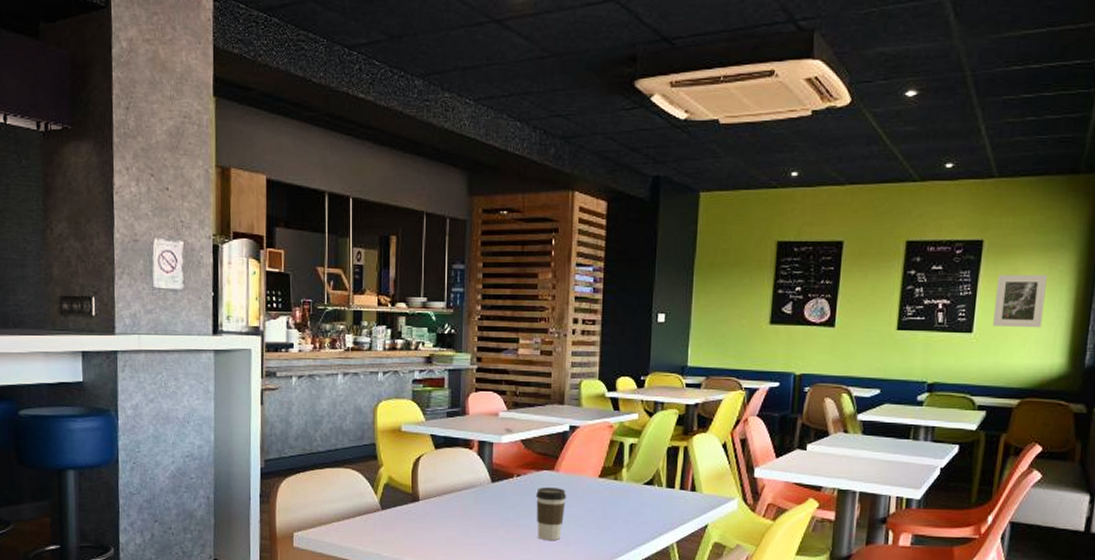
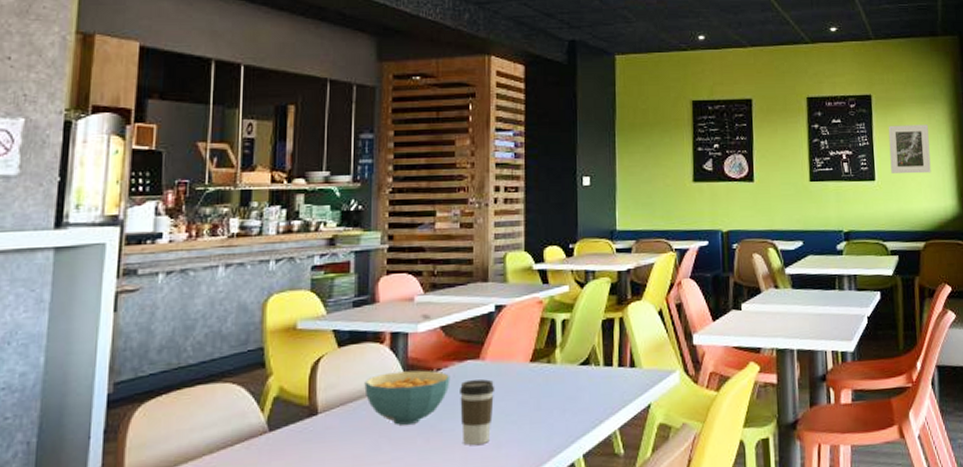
cereal bowl: none [456,474,529,517] -> present [364,370,450,425]

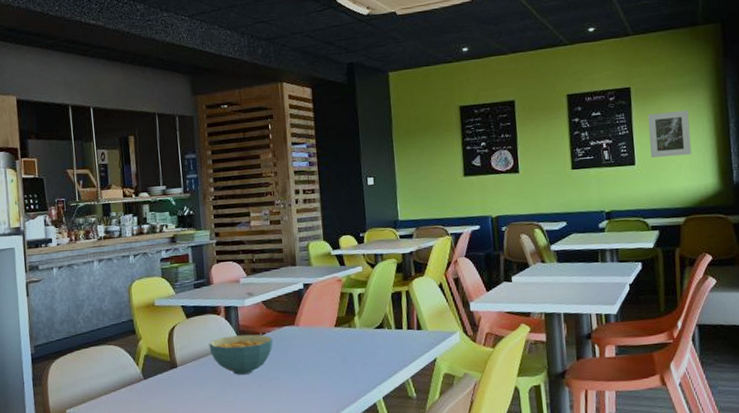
coffee cup: present [460,379,495,446] -> none [281,340,309,390]

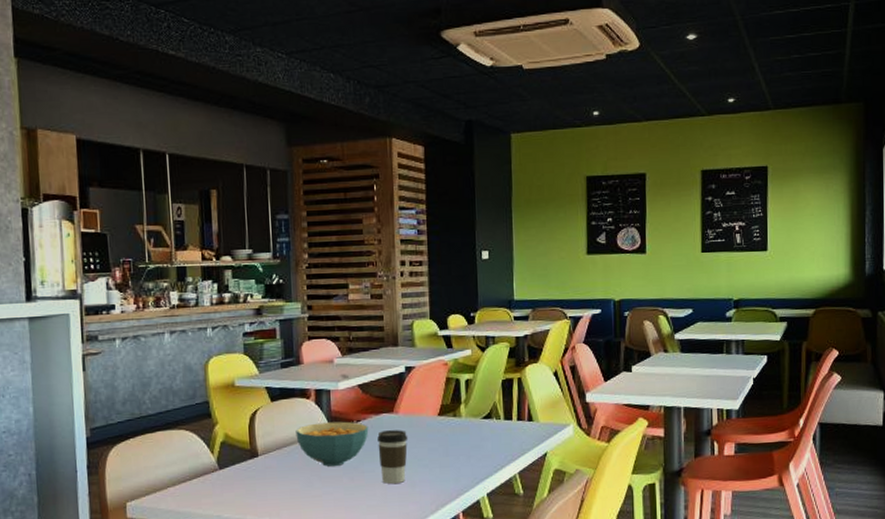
coffee cup: none [281,340,309,390] -> present [377,430,408,484]
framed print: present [647,110,692,158] -> none [783,194,826,244]

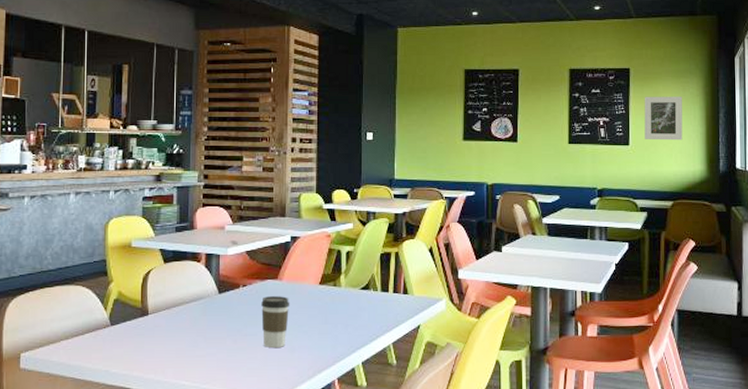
cereal bowl: present [295,421,369,467] -> none [185,285,254,328]
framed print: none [783,194,826,244] -> present [644,96,683,141]

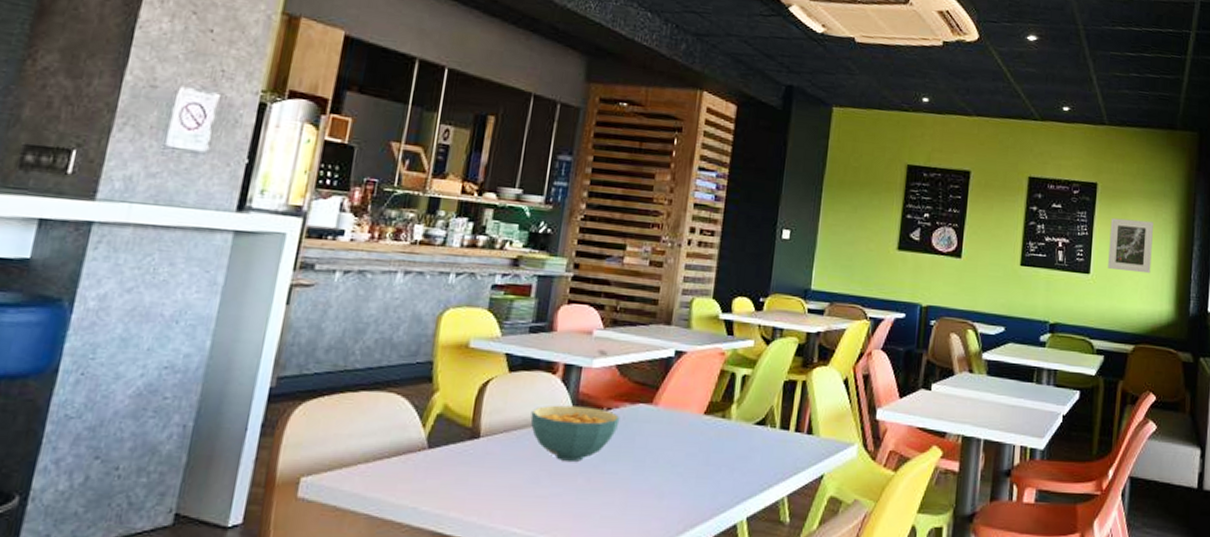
cereal bowl: none [185,285,254,328] -> present [530,405,620,461]
coffee cup: present [261,296,290,349] -> none [625,424,665,493]

